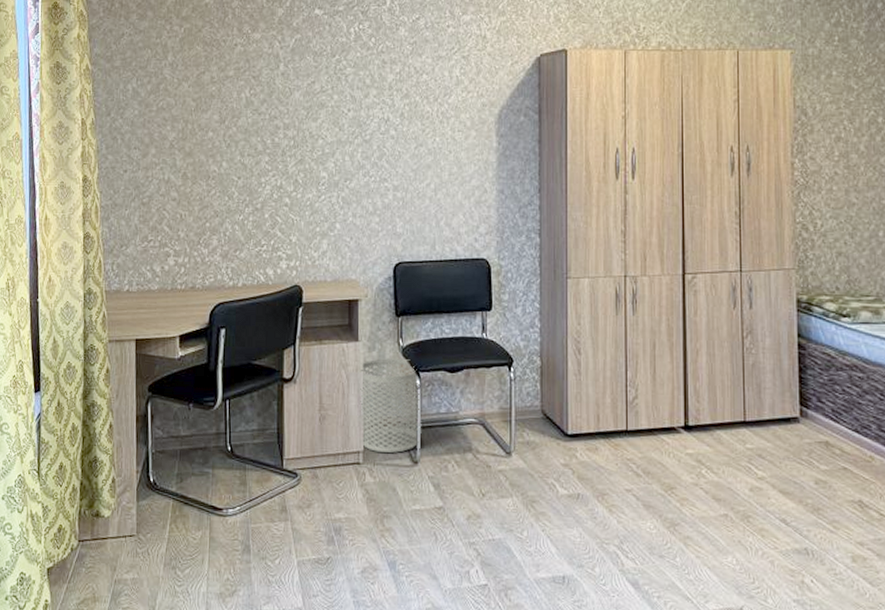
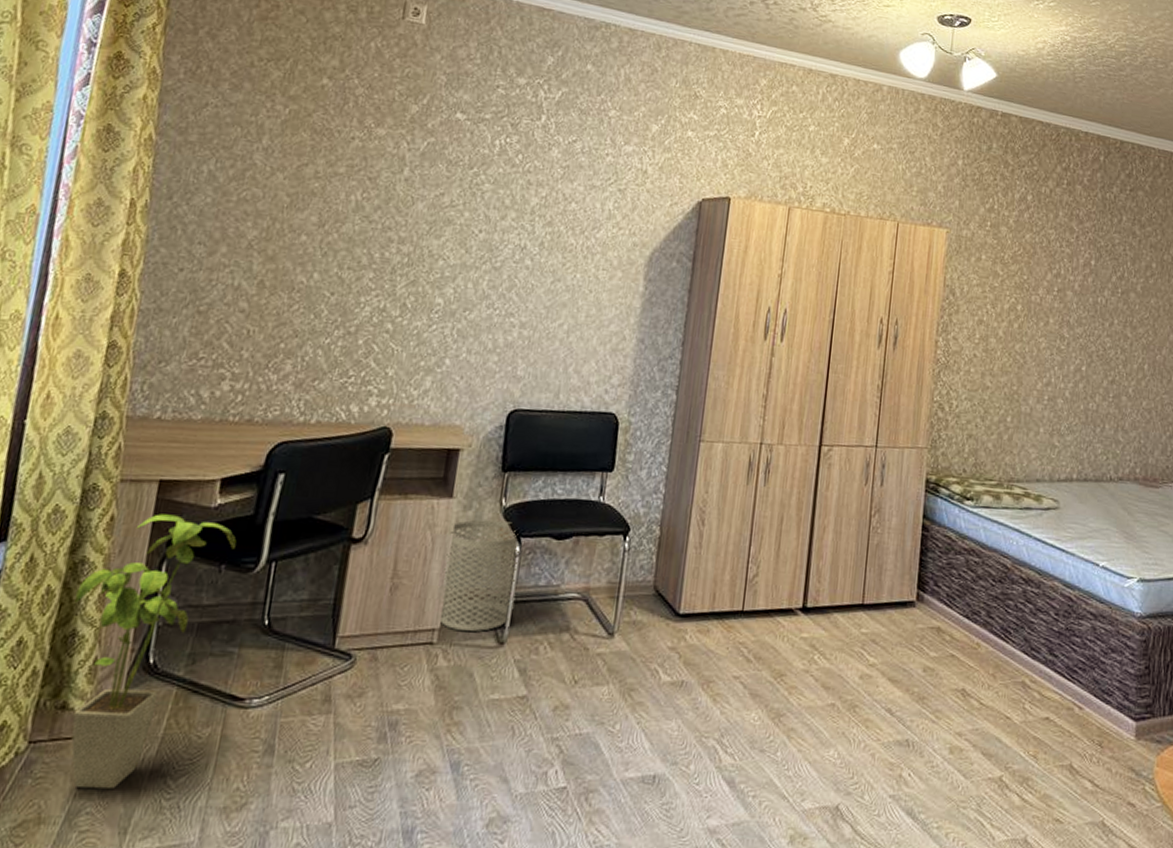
house plant: none [92,365,198,578] -> present [71,514,237,790]

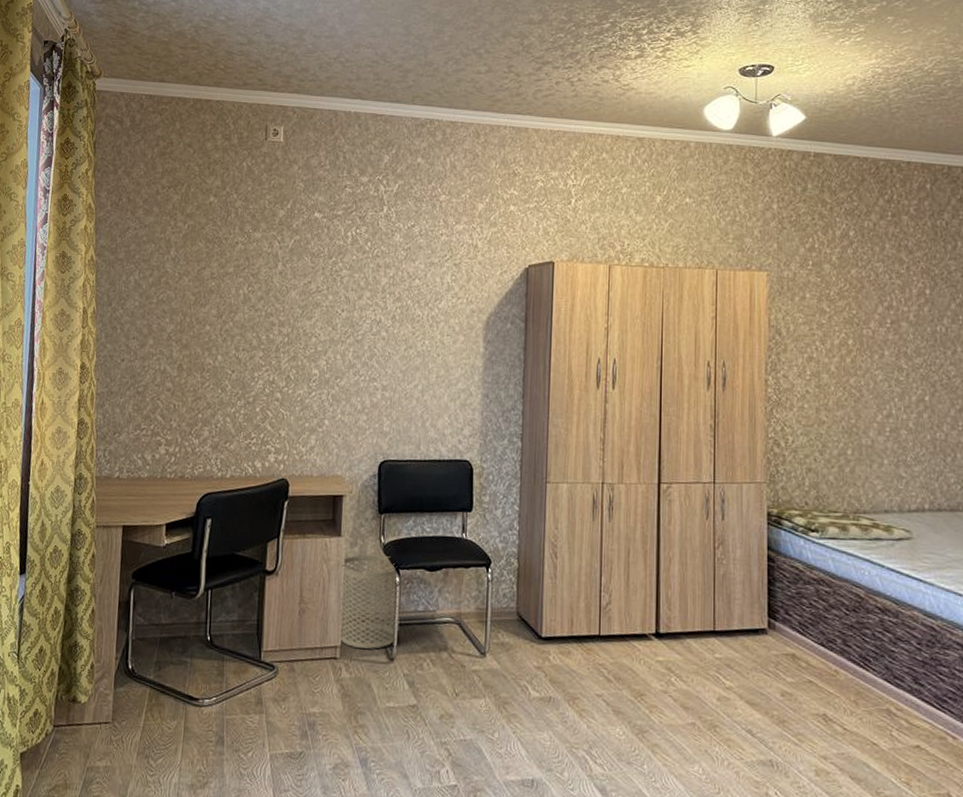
house plant: present [71,514,237,790] -> none [74,552,181,766]

